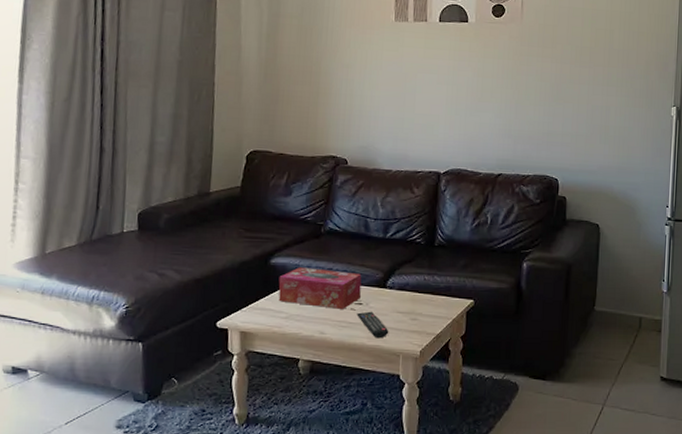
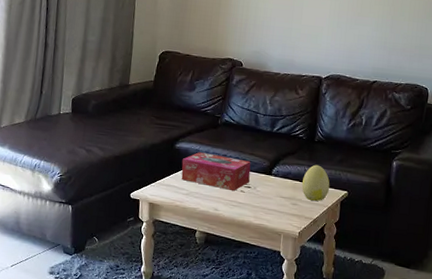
remote control: present [357,311,389,339] -> none [245,194,273,219]
decorative egg: none [422,272,454,313] -> present [302,164,330,201]

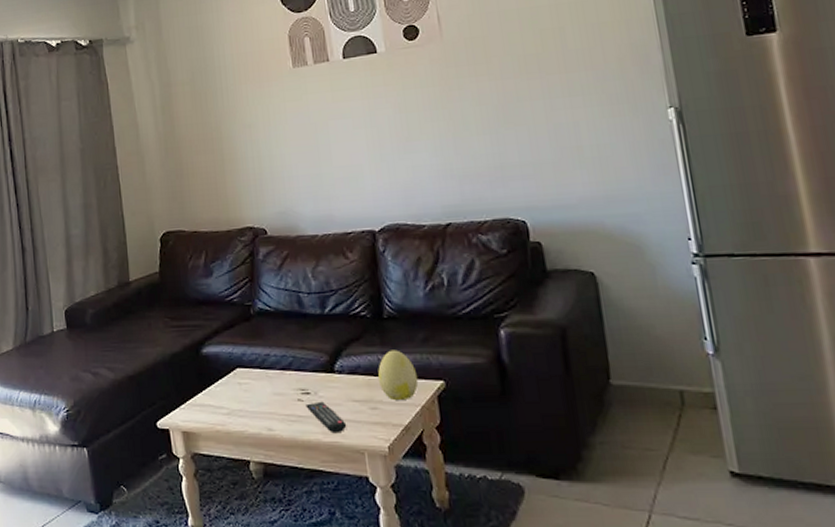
tissue box: present [181,152,251,191] -> none [213,355,307,401]
remote control: none [245,194,273,219] -> present [305,401,347,434]

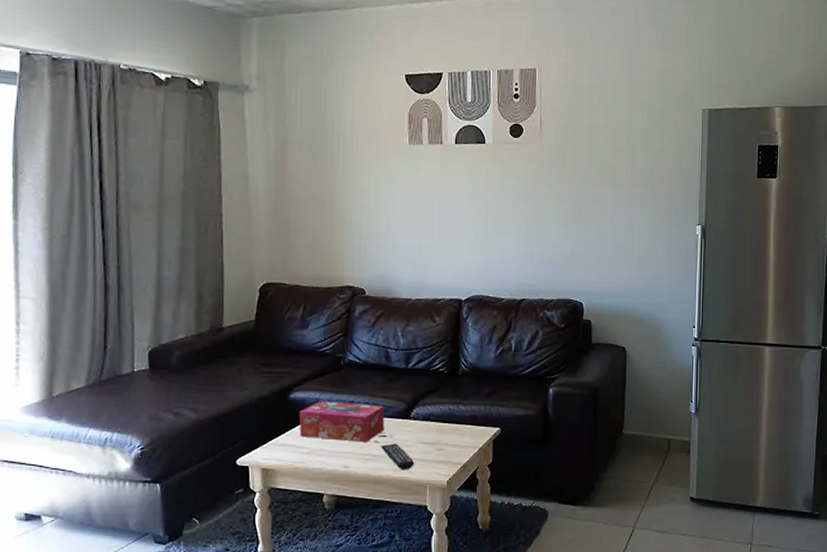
tissue box: none [213,355,307,401] -> present [299,401,385,442]
decorative egg: present [378,350,419,400] -> none [447,401,480,443]

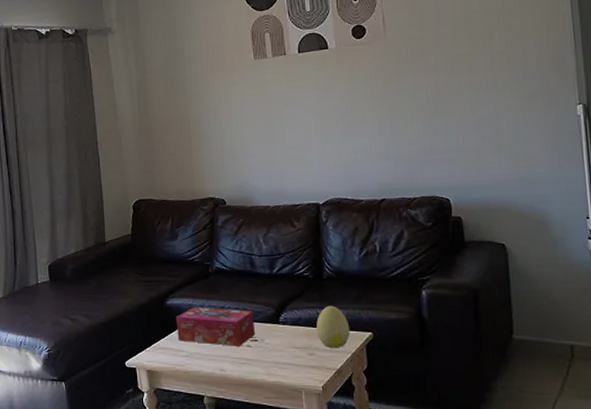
remote control: present [381,443,415,470] -> none [253,347,288,375]
decorative egg: none [447,401,480,443] -> present [316,305,351,347]

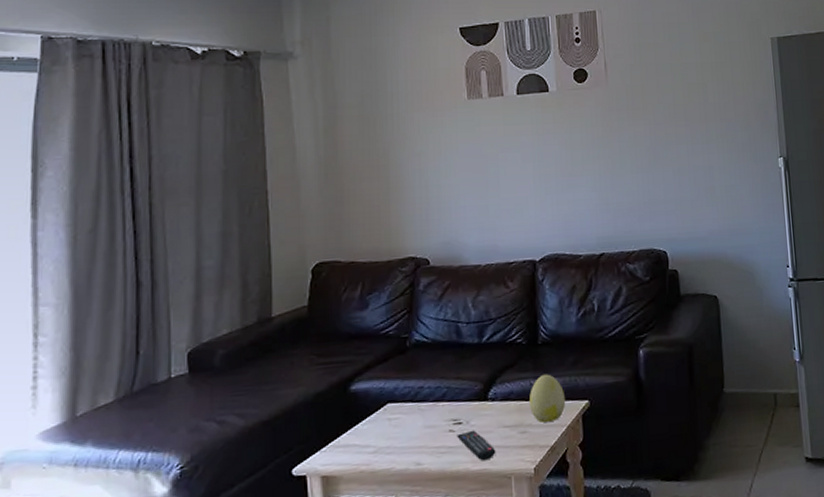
tissue box: present [175,307,255,346] -> none [362,388,459,435]
remote control: none [253,347,288,375] -> present [457,430,496,461]

